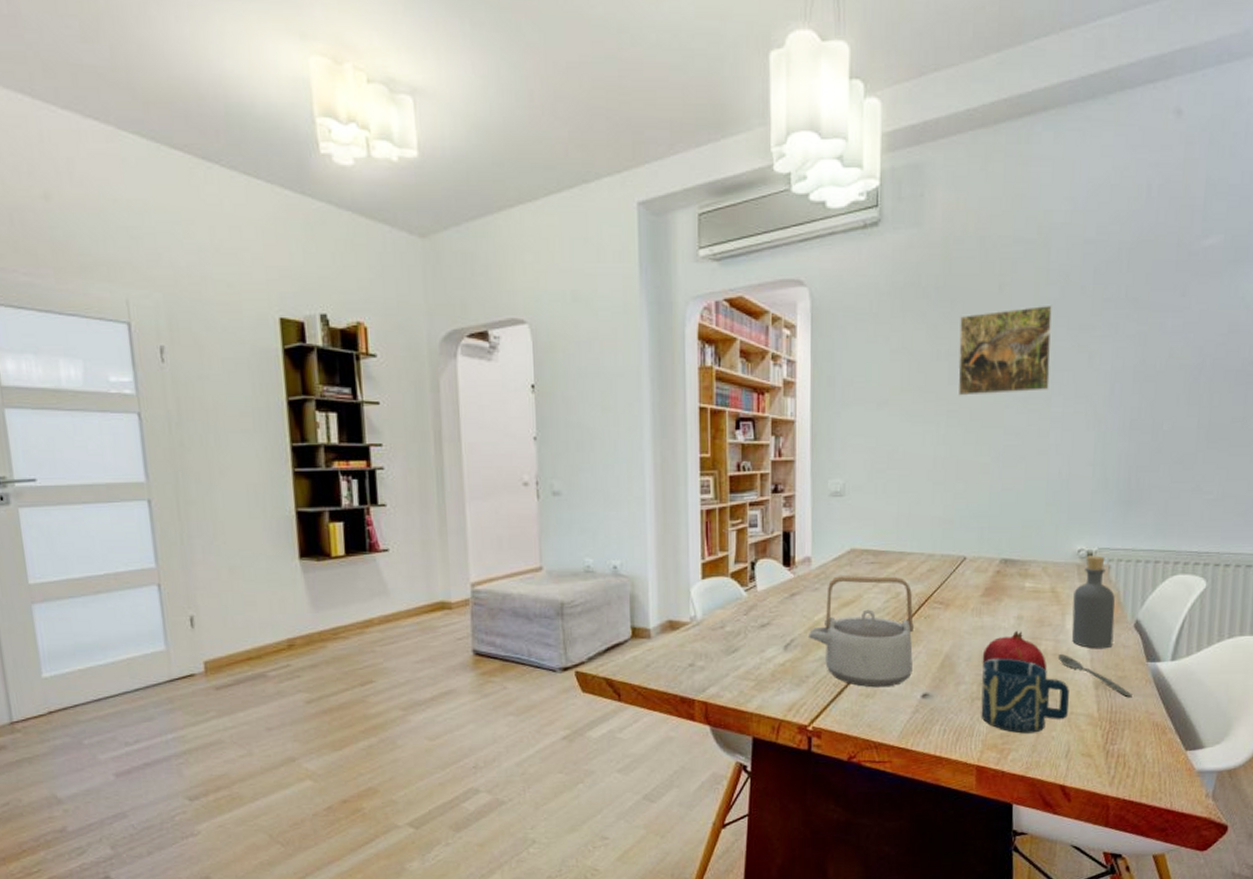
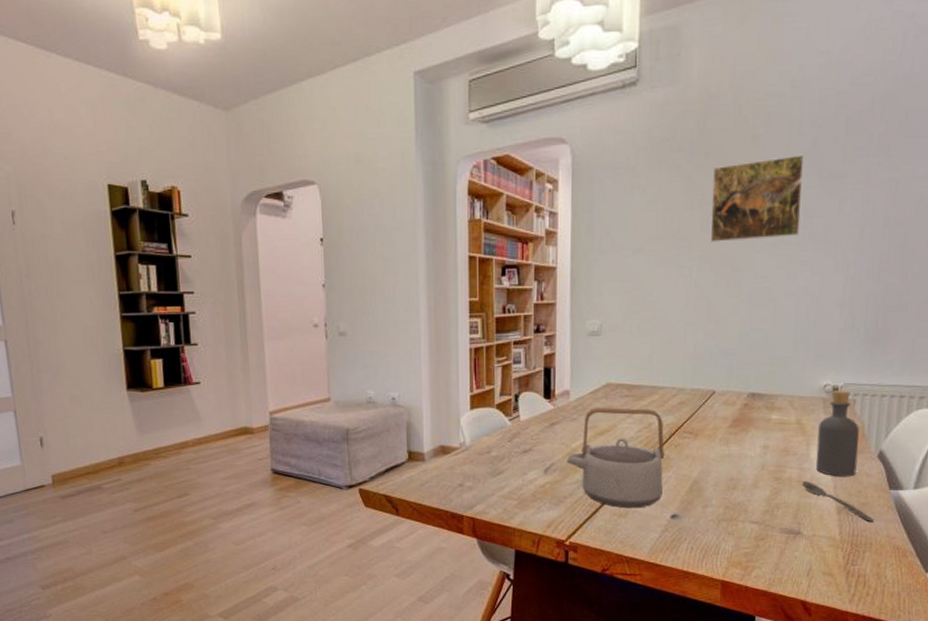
cup: present [981,658,1069,734] -> none [726,483,812,553]
fruit: present [982,630,1047,670] -> none [728,458,792,495]

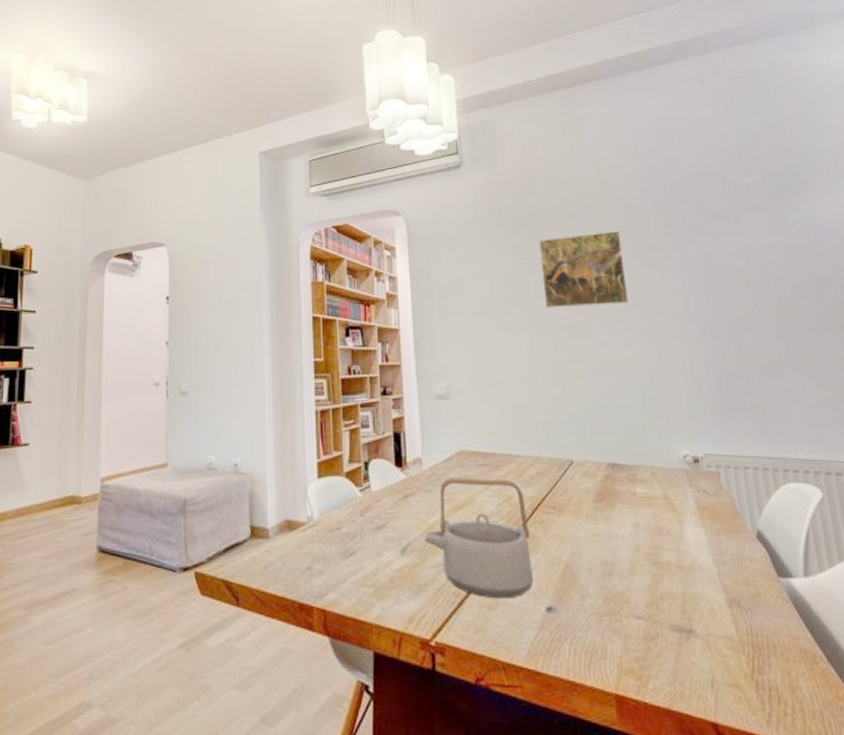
spoon: present [801,481,874,522] -> none [682,567,771,617]
bottle: present [816,390,860,477] -> none [687,461,738,562]

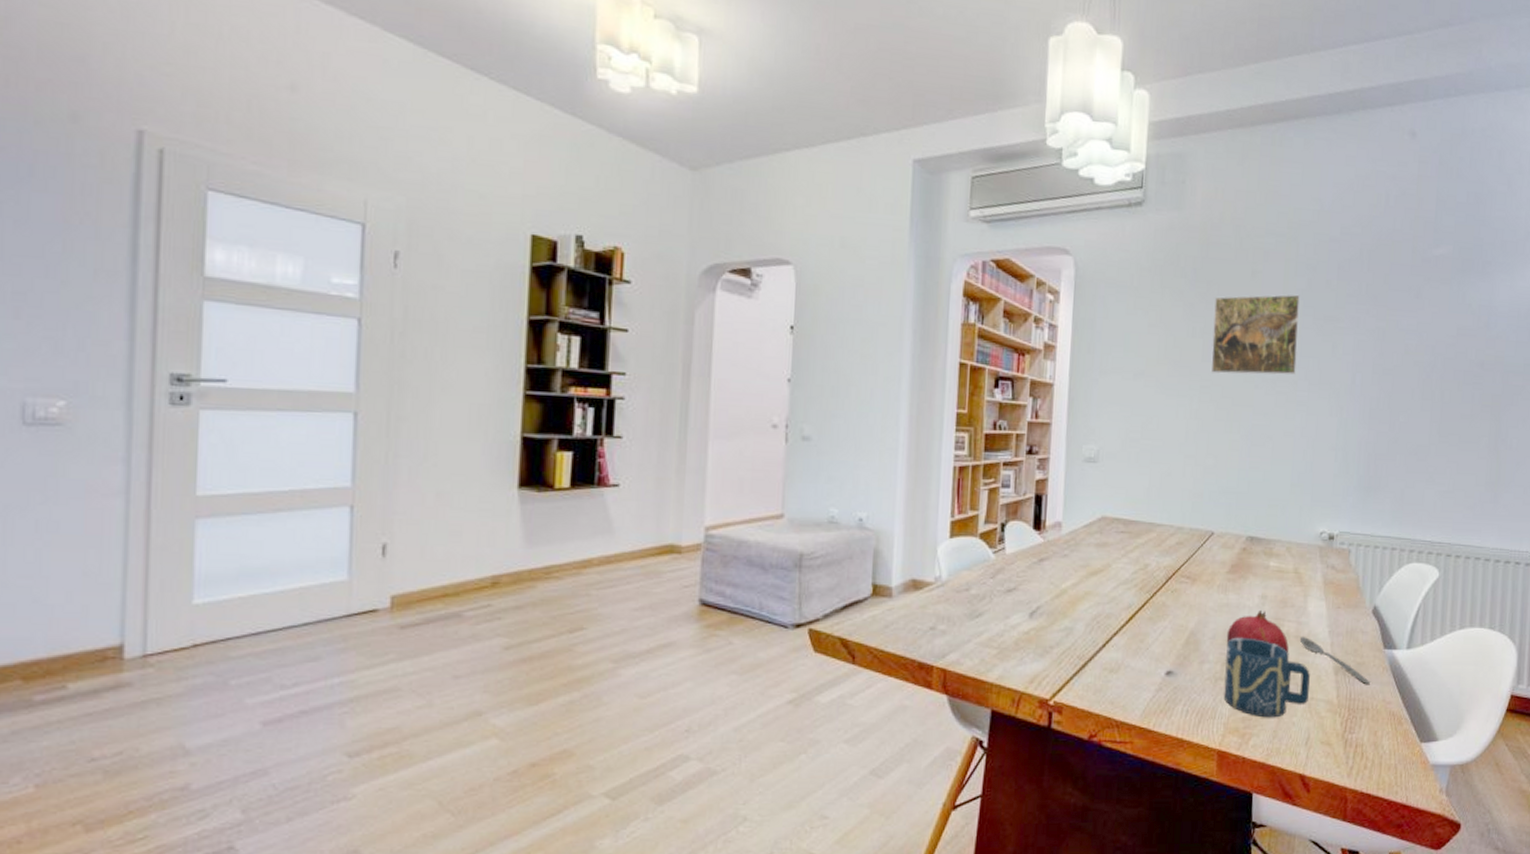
teapot: present [423,478,533,599] -> none [1054,543,1162,663]
fruit: none [603,538,674,584] -> present [1226,609,1290,652]
cup: none [606,569,705,657] -> present [1223,637,1310,718]
spoon: none [682,567,771,617] -> present [1299,637,1370,684]

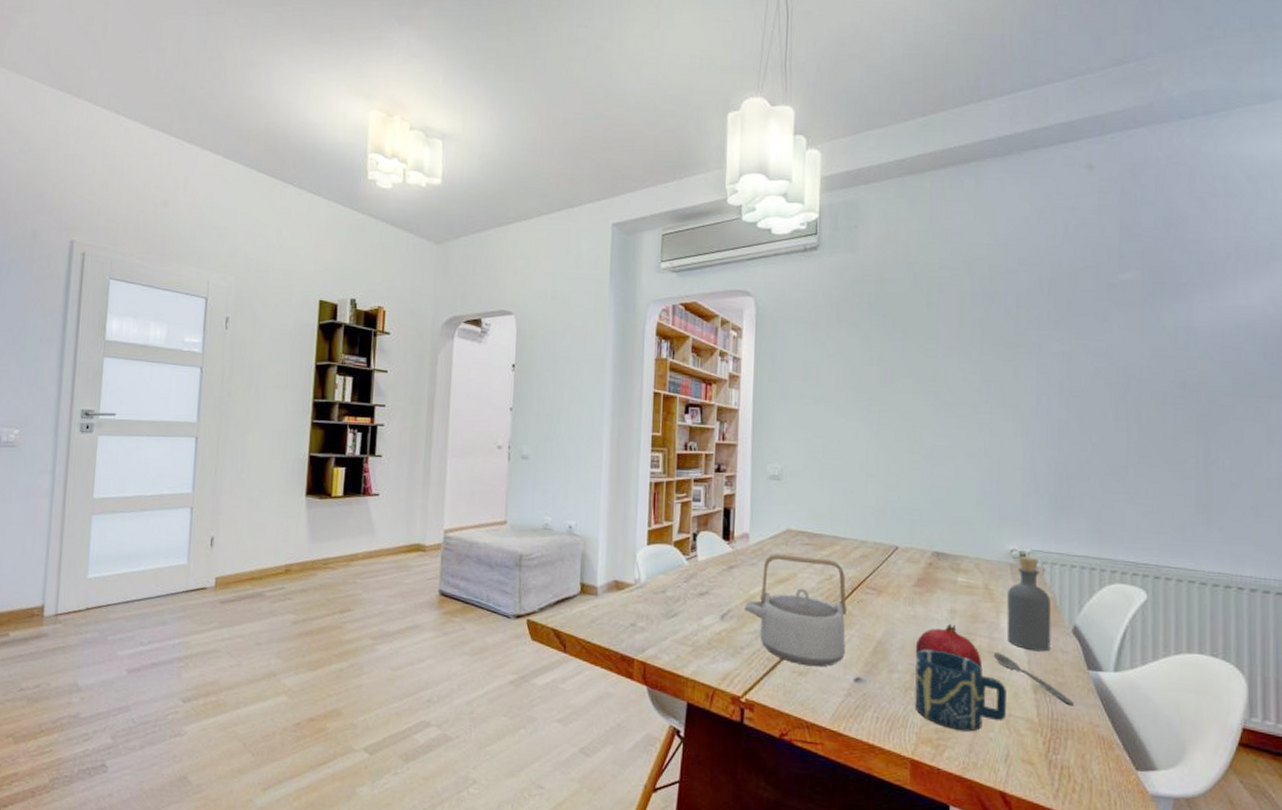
teapot: none [1054,543,1162,663] -> present [743,554,848,667]
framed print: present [1210,294,1300,375] -> none [889,323,978,399]
bottle: none [1313,538,1355,634] -> present [1007,556,1052,652]

